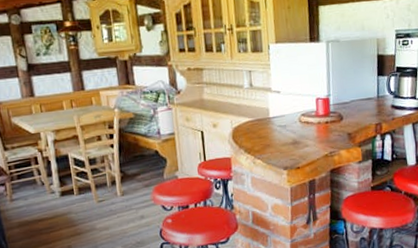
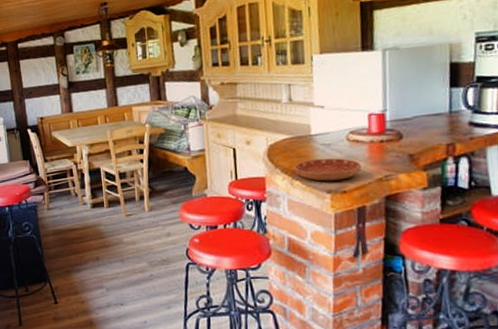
saucer: none [256,138,311,159] -> present [294,158,361,181]

